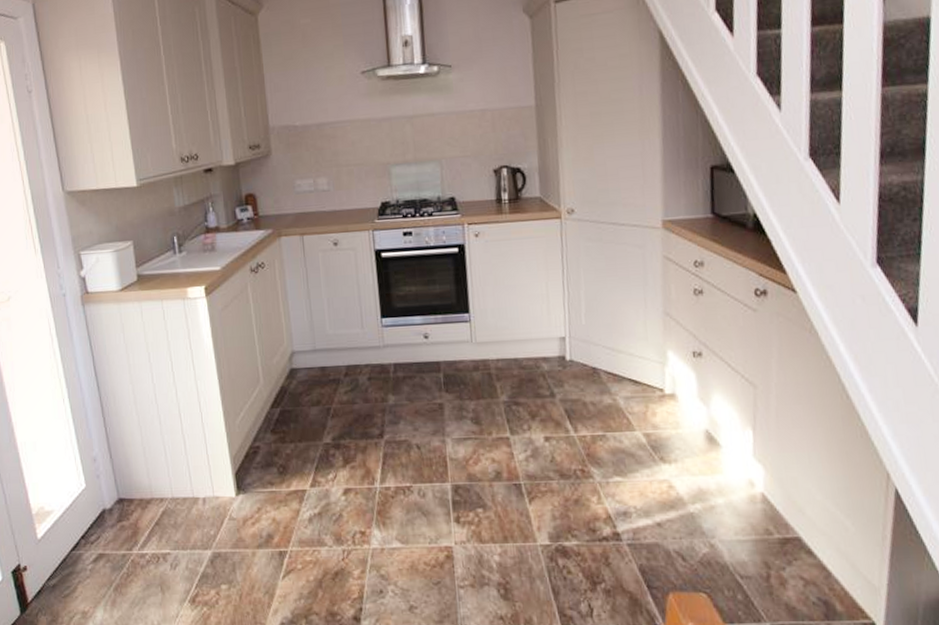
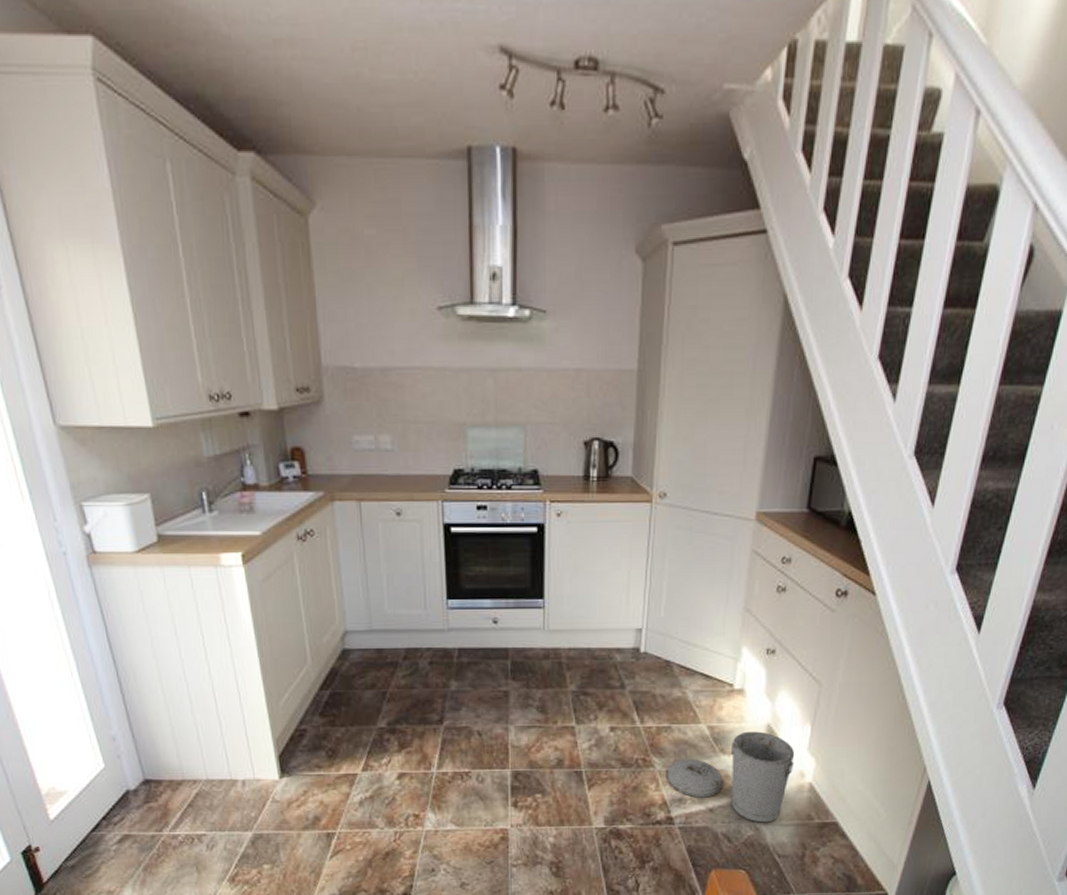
trash can: none [606,437,741,539] -> present [665,731,795,823]

